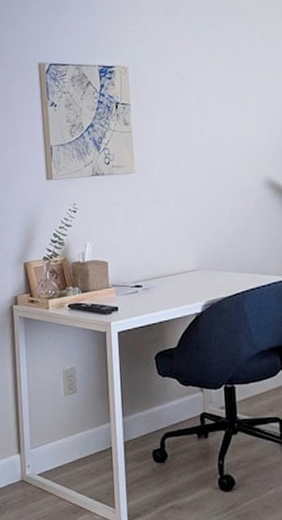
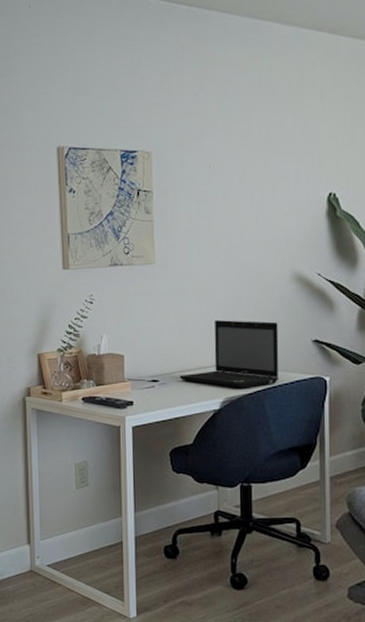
laptop: none [161,225,256,291] -> present [179,320,279,388]

